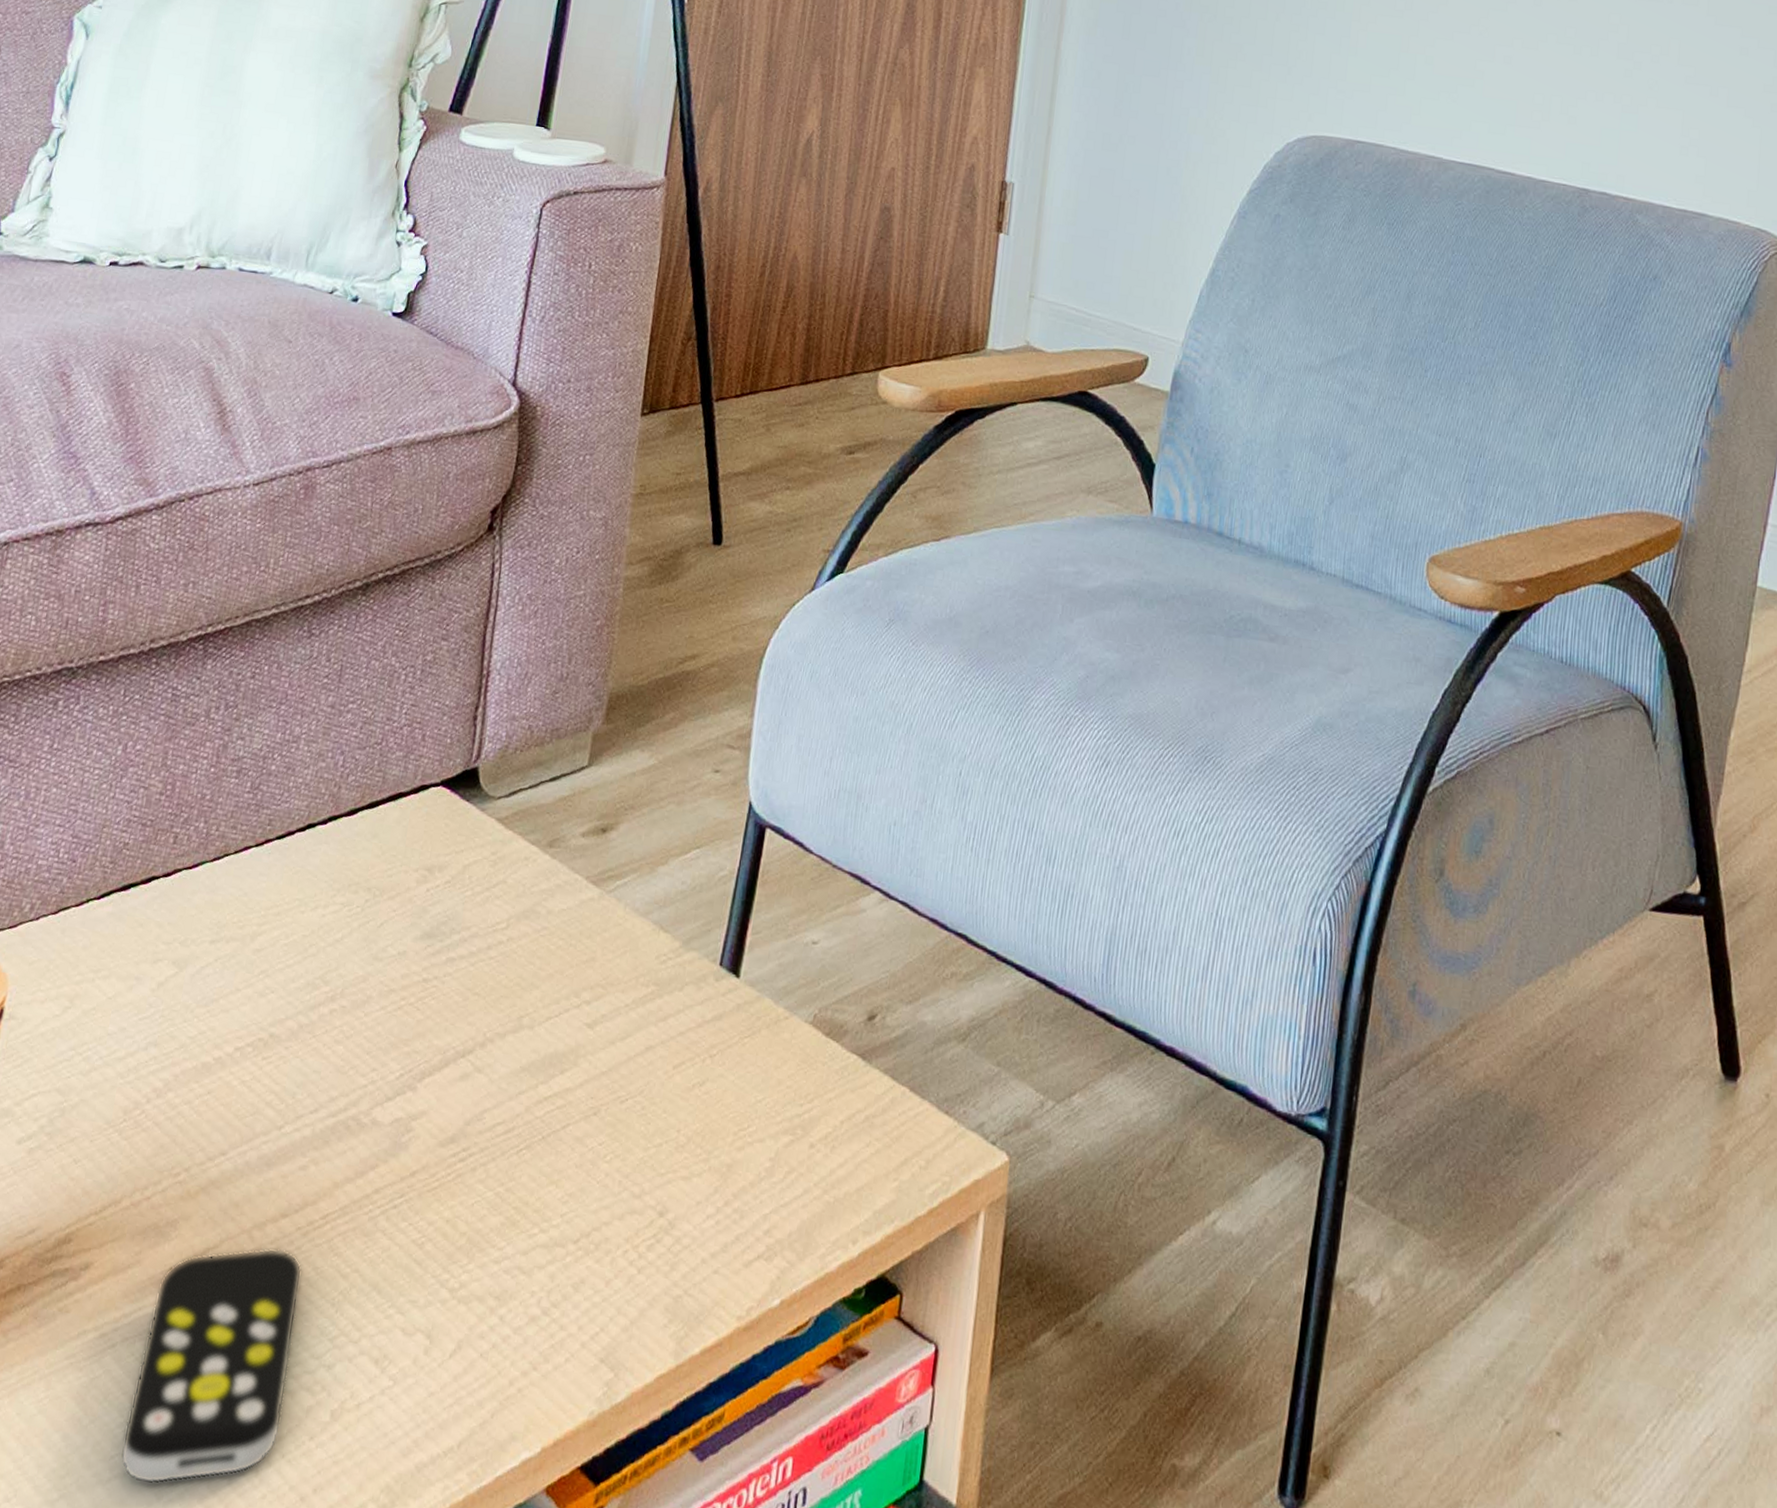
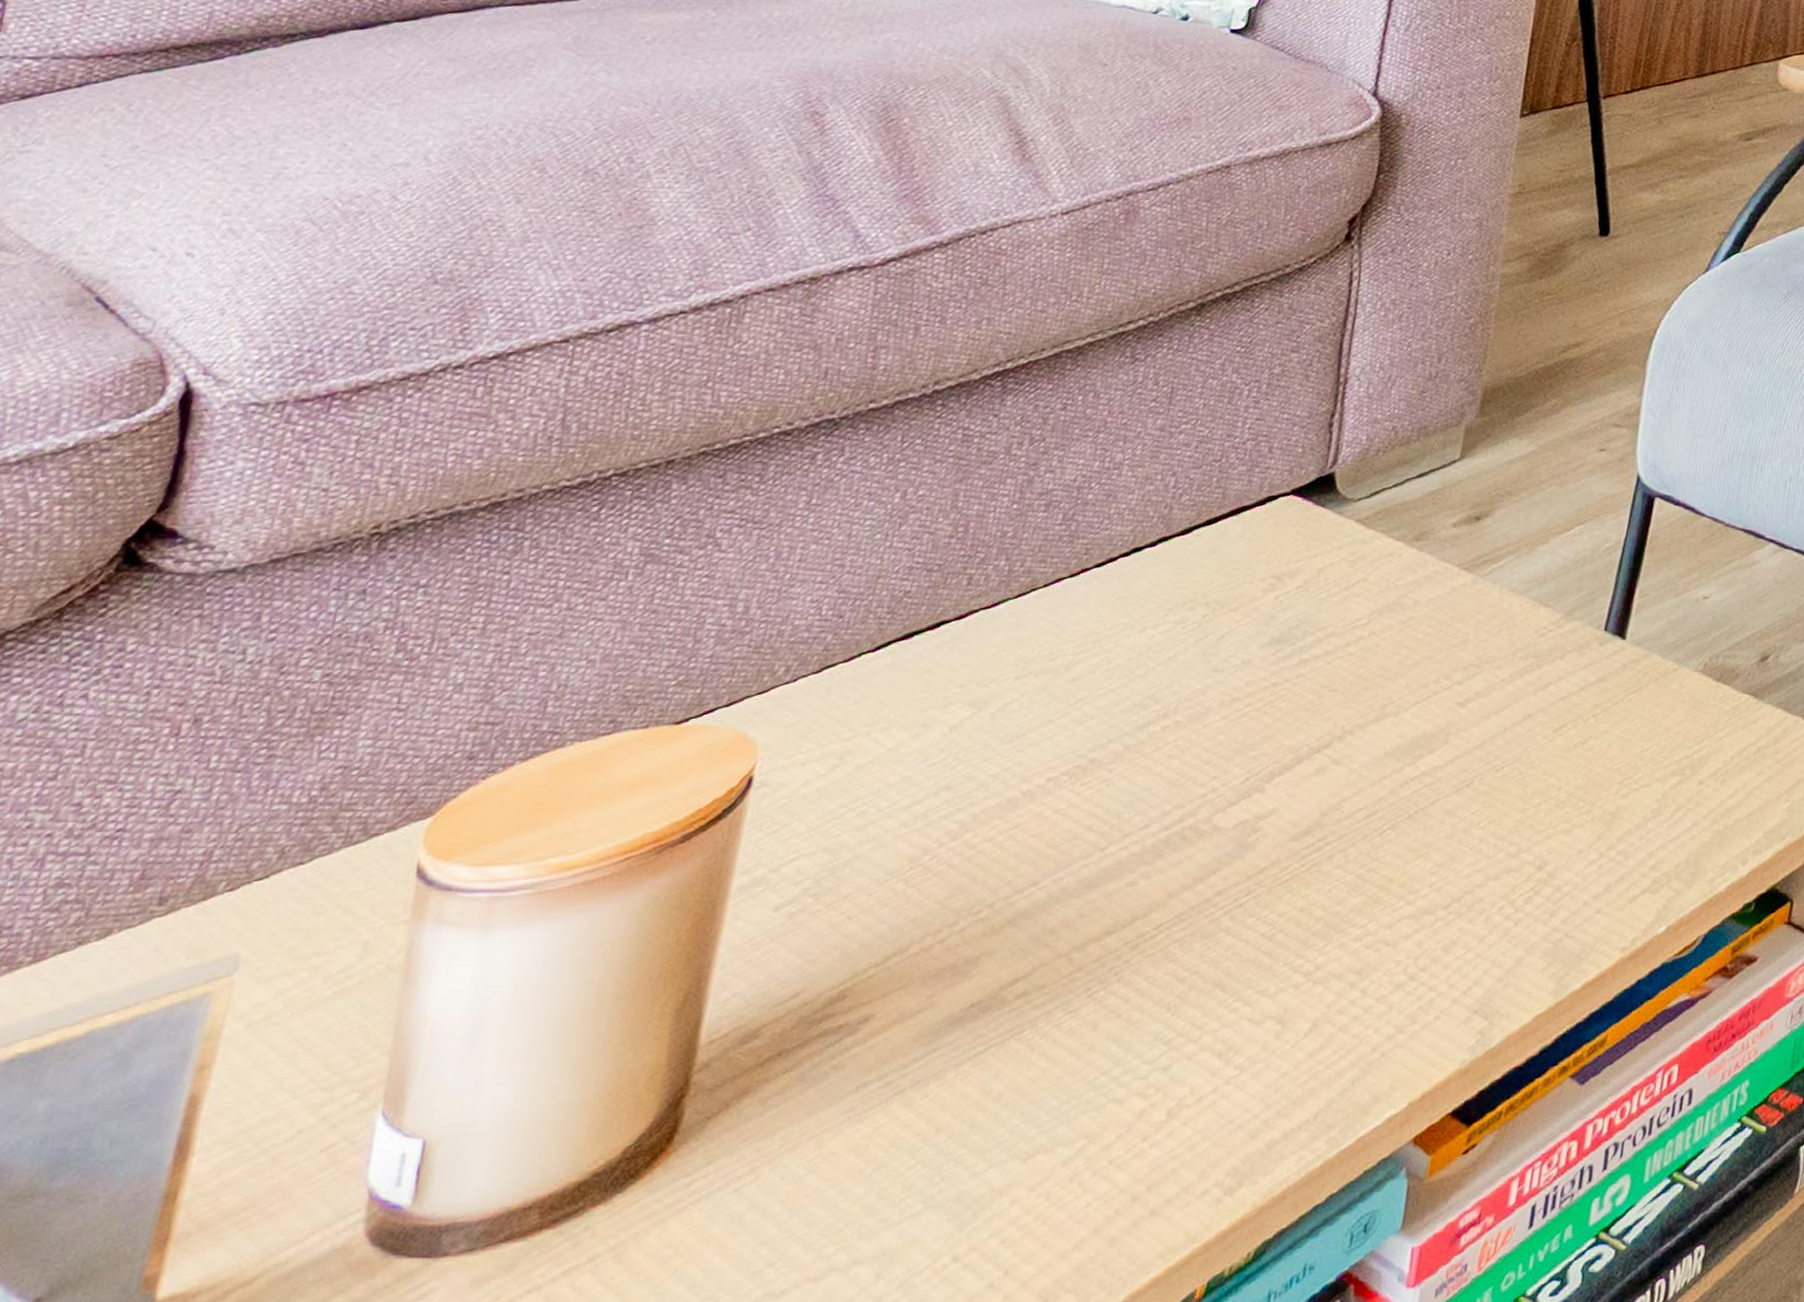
remote control: present [120,1248,303,1485] -> none [912,966,1132,1218]

